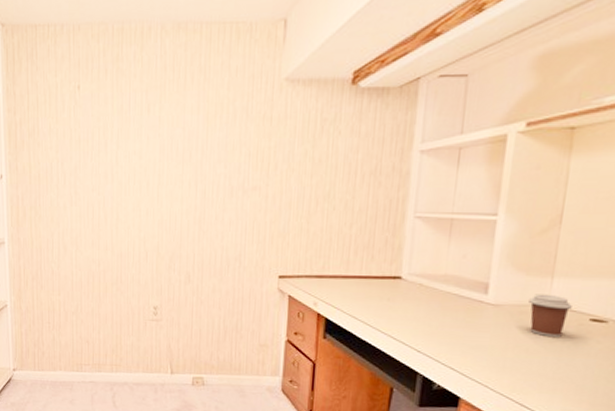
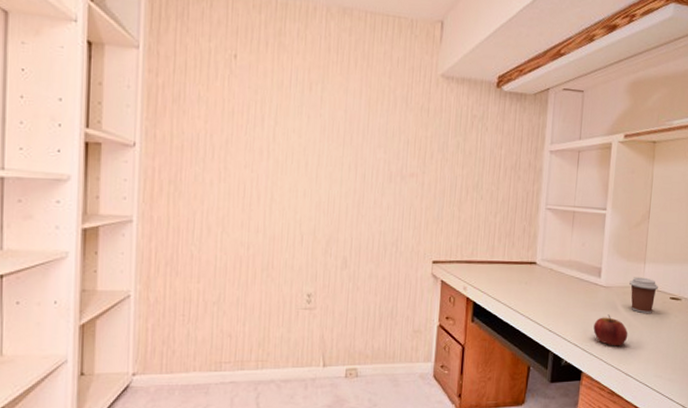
apple: none [476,336,526,373] -> present [593,314,628,347]

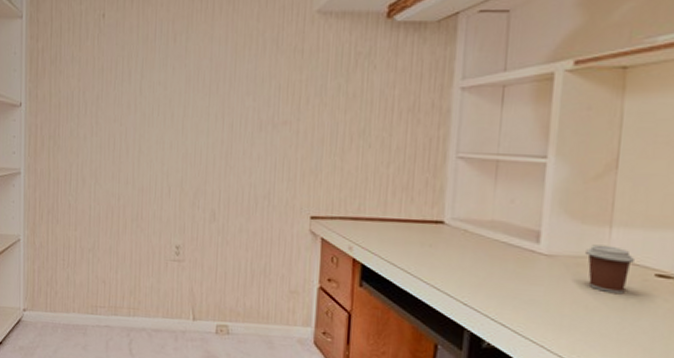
apple: present [593,314,628,347] -> none [529,290,585,332]

